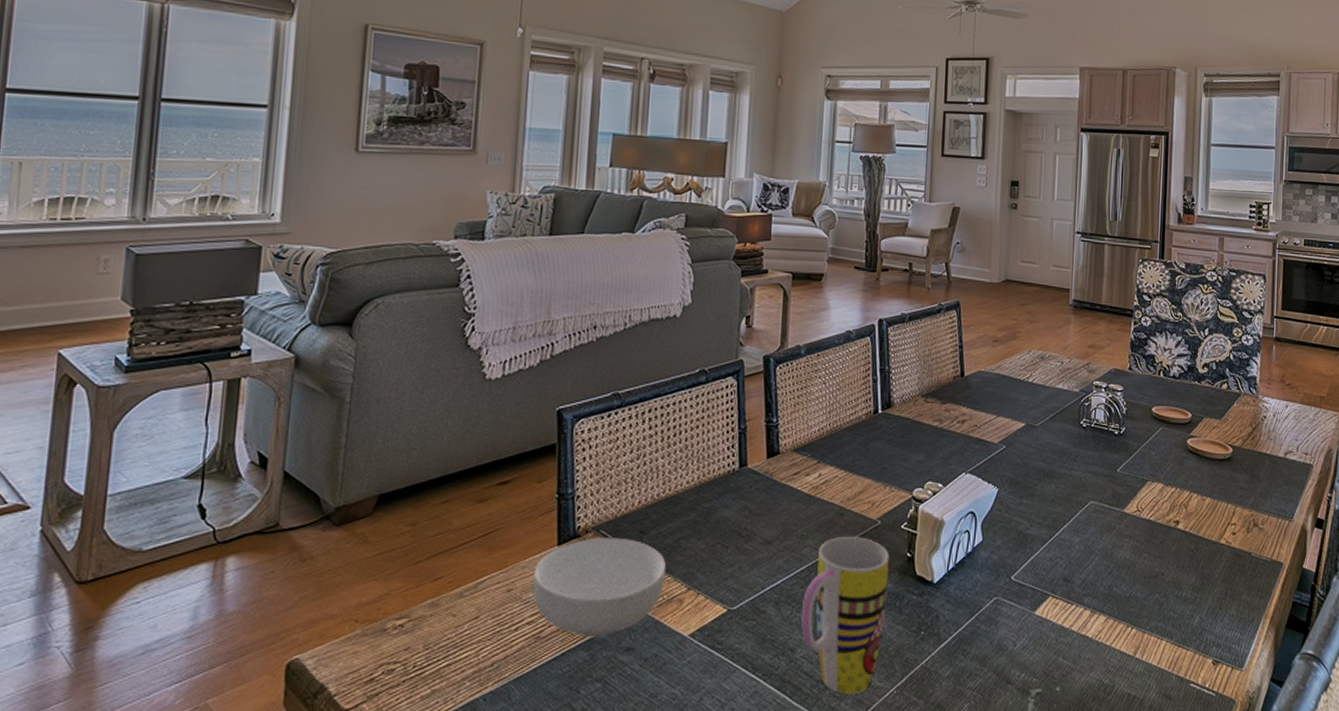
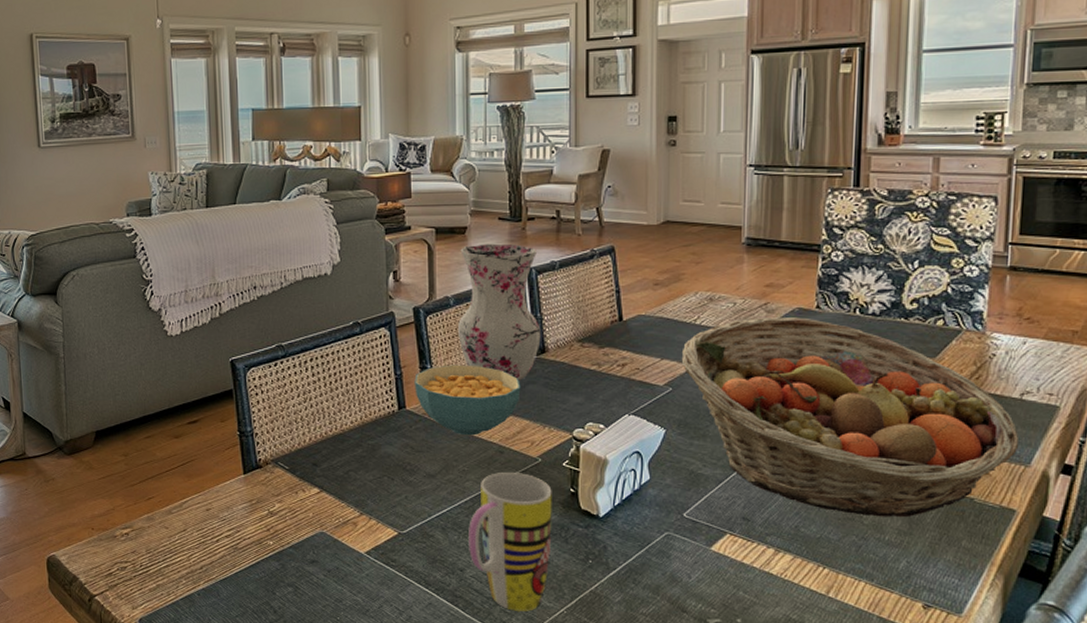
cereal bowl: present [532,537,667,638] -> none [226,468,340,551]
cereal bowl: none [758,418,865,497] -> present [414,364,521,436]
vase: none [807,292,888,438] -> present [458,243,541,382]
fruit basket: none [1014,377,1285,574] -> present [681,317,1020,518]

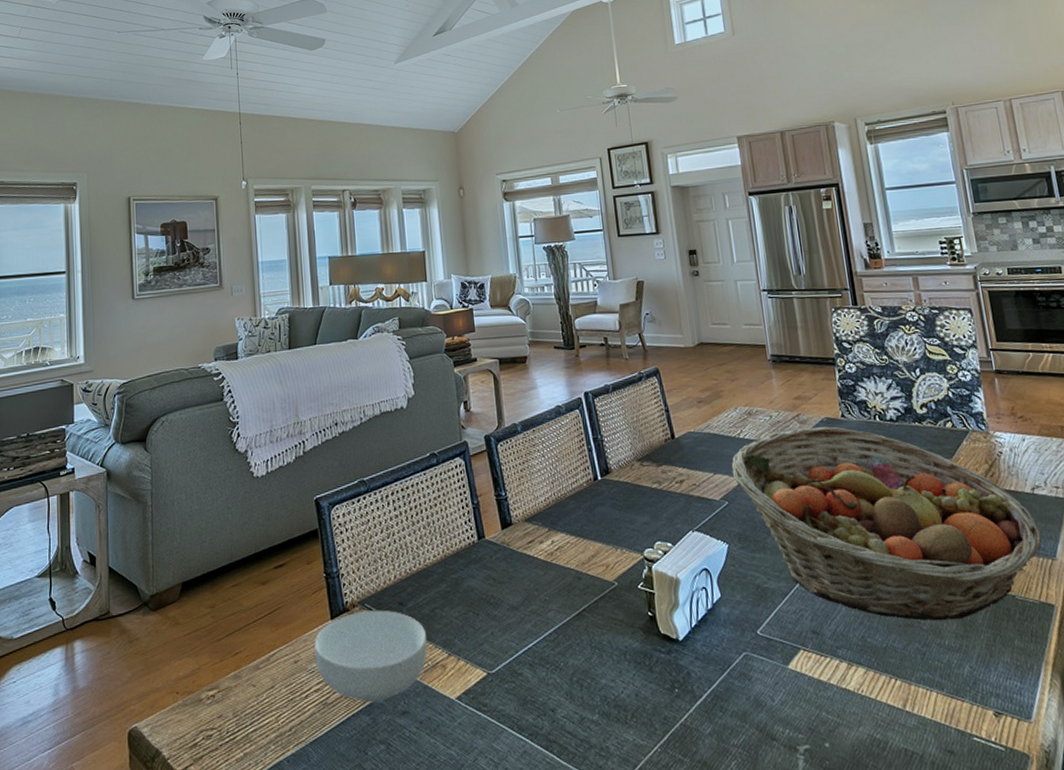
cereal bowl: none [226,468,340,551] -> present [314,610,428,703]
cereal bowl: present [414,364,521,436] -> none [491,490,591,563]
vase: present [458,243,541,382] -> none [523,370,604,504]
mug: present [469,473,552,611] -> none [555,599,638,753]

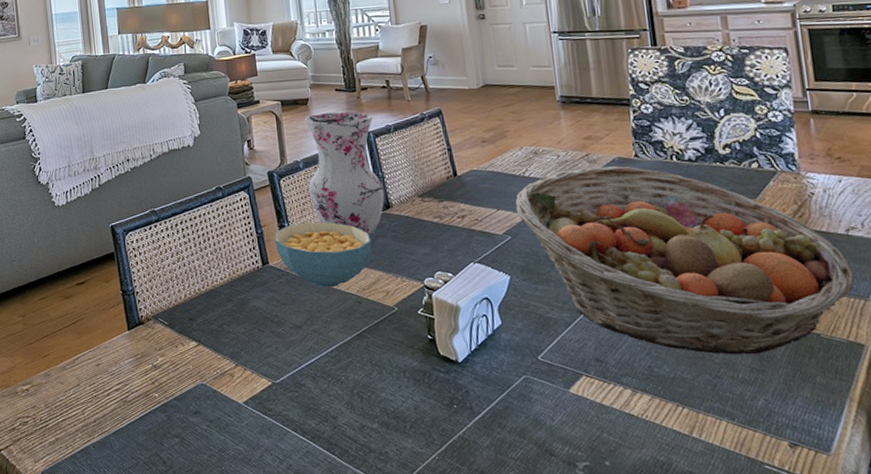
cereal bowl: present [314,610,428,703] -> none [113,324,216,403]
cereal bowl: none [491,490,591,563] -> present [274,222,372,288]
vase: none [523,370,604,504] -> present [304,112,385,236]

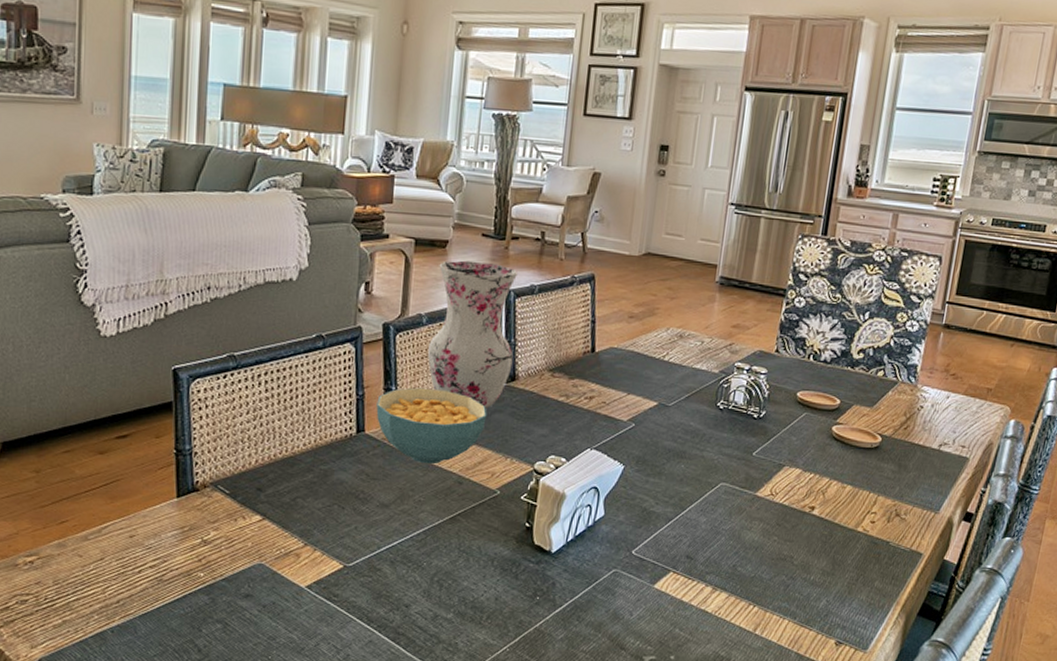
fruit basket: present [515,166,855,355] -> none [646,358,933,559]

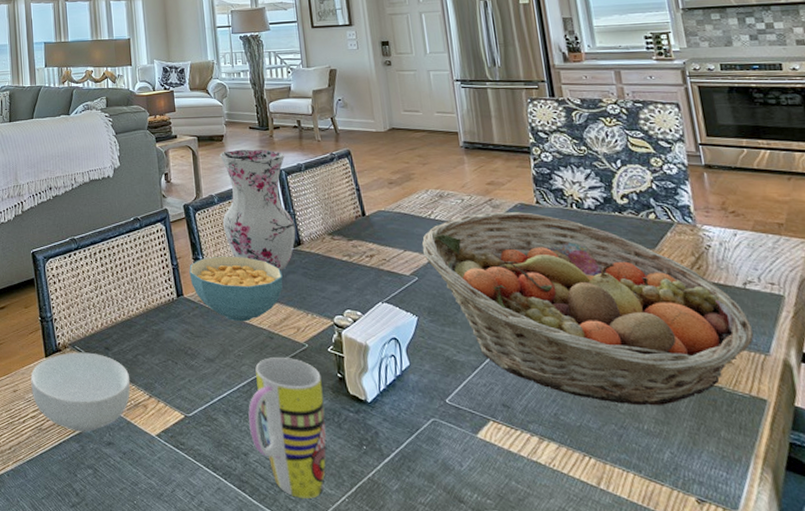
cereal bowl: none [154,492,284,584] -> present [31,352,131,432]
mug: none [416,504,508,649] -> present [248,357,326,499]
fruit basket: none [646,358,933,559] -> present [421,212,754,406]

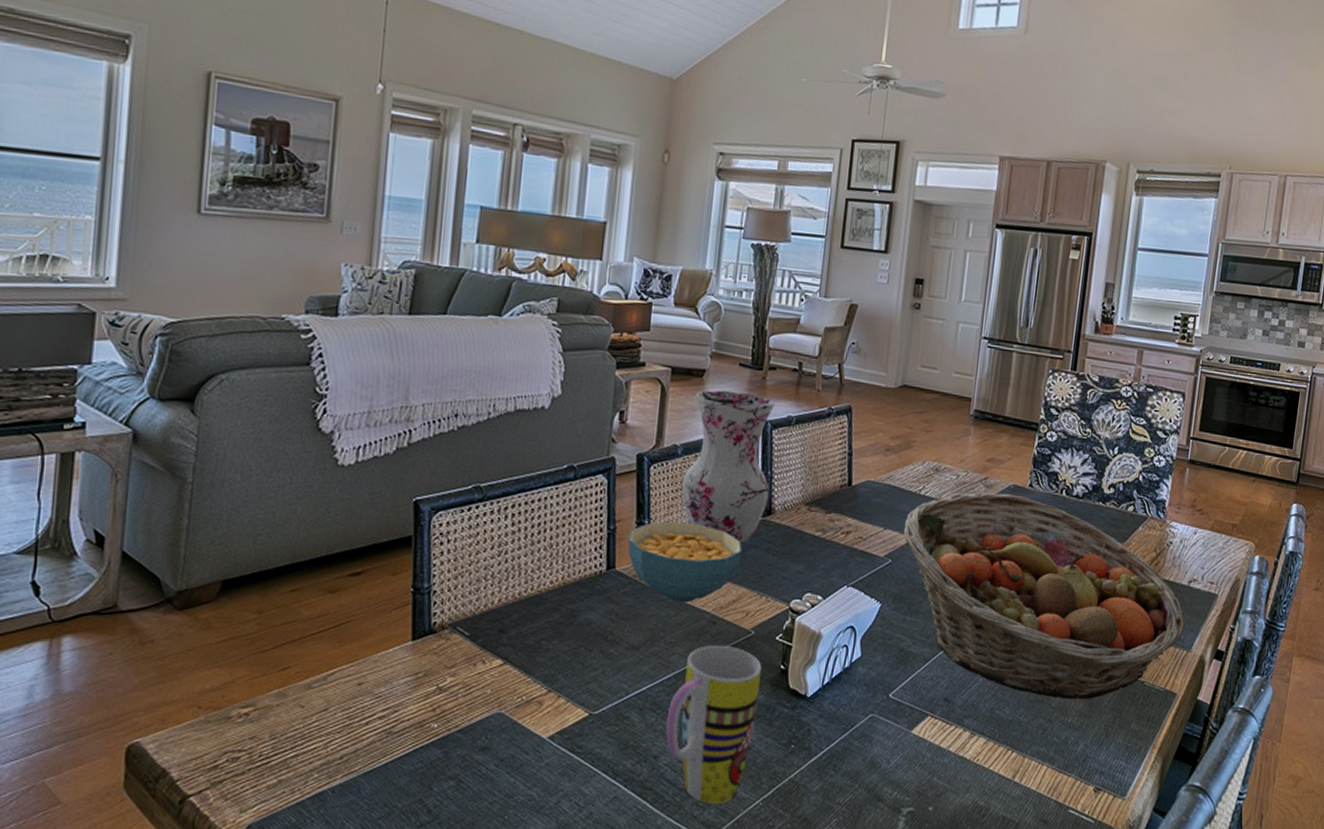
cereal bowl: present [31,352,131,432] -> none [384,634,526,736]

